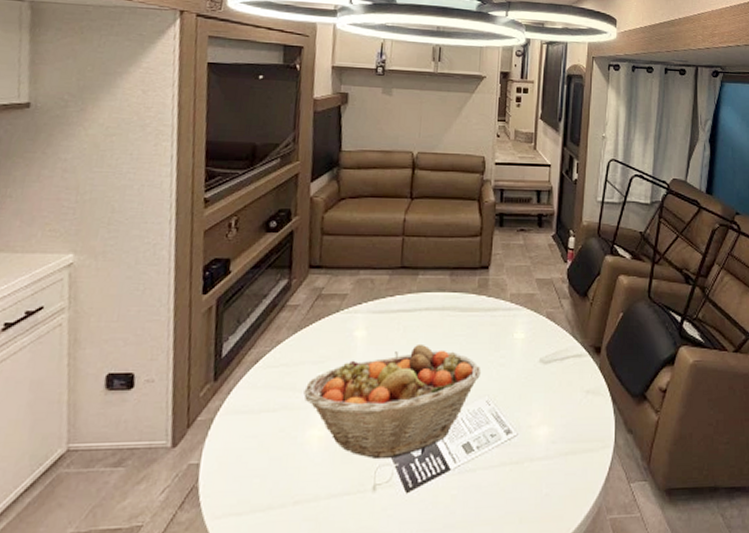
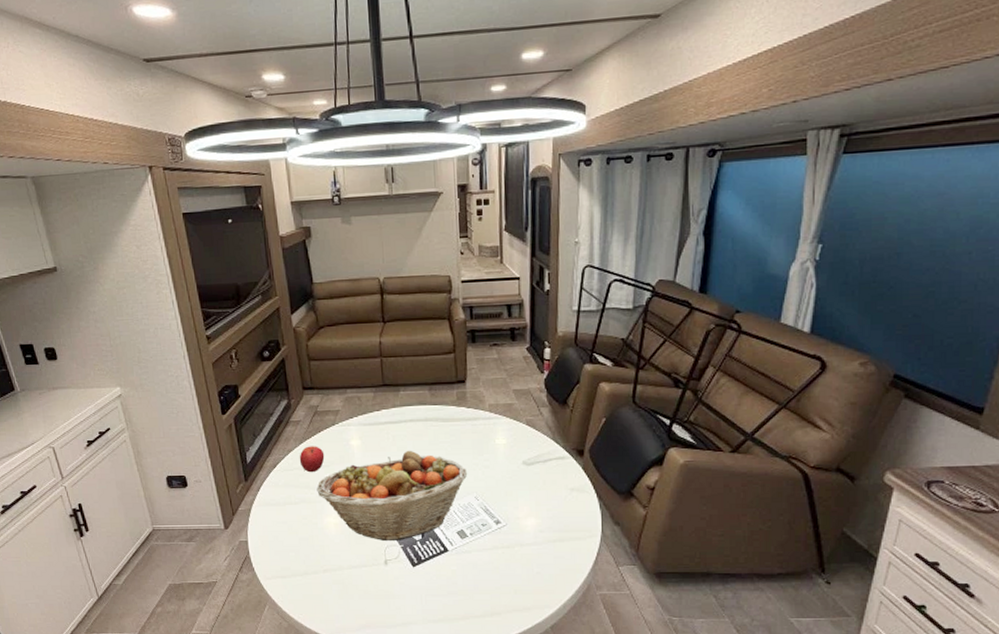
fruit: none [289,336,322,370] -> present [299,446,325,473]

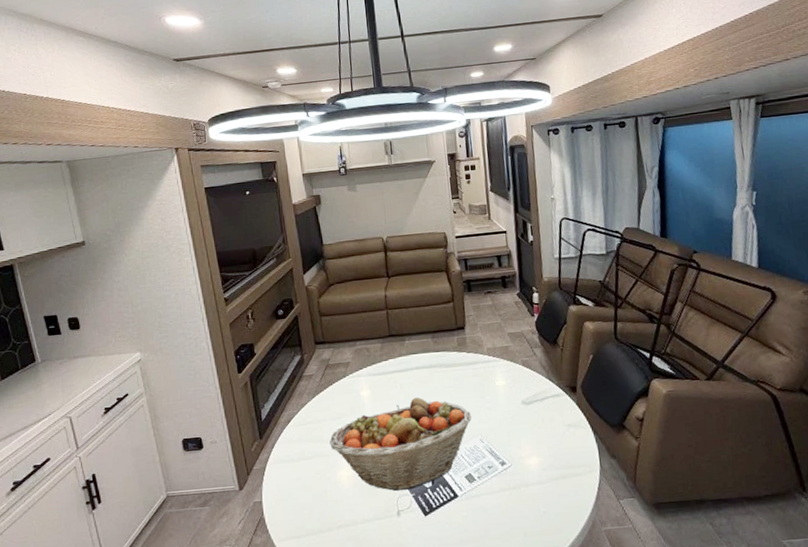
fruit: present [299,446,325,473] -> none [312,398,337,426]

